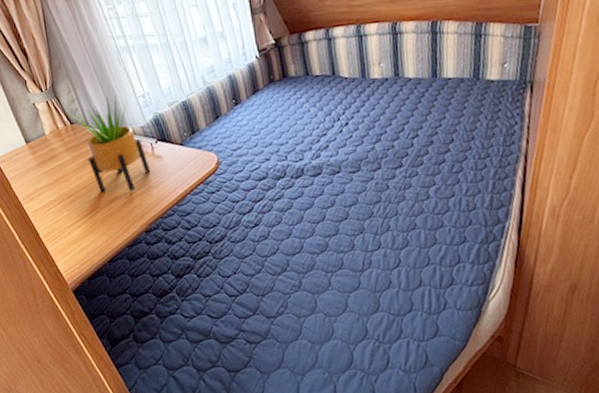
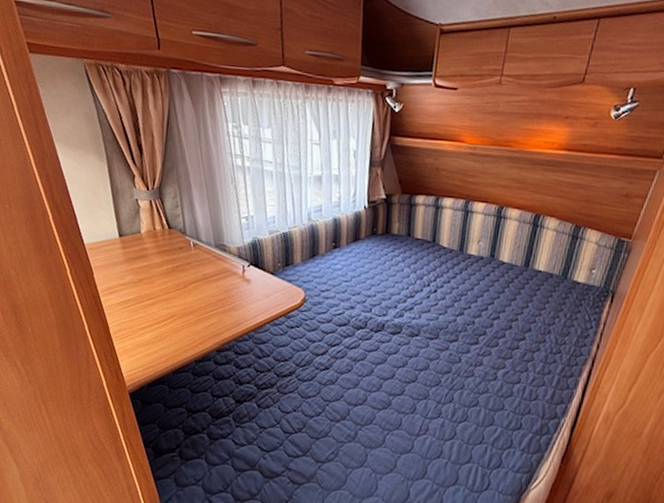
potted plant: present [71,95,151,192] -> none [171,210,237,308]

